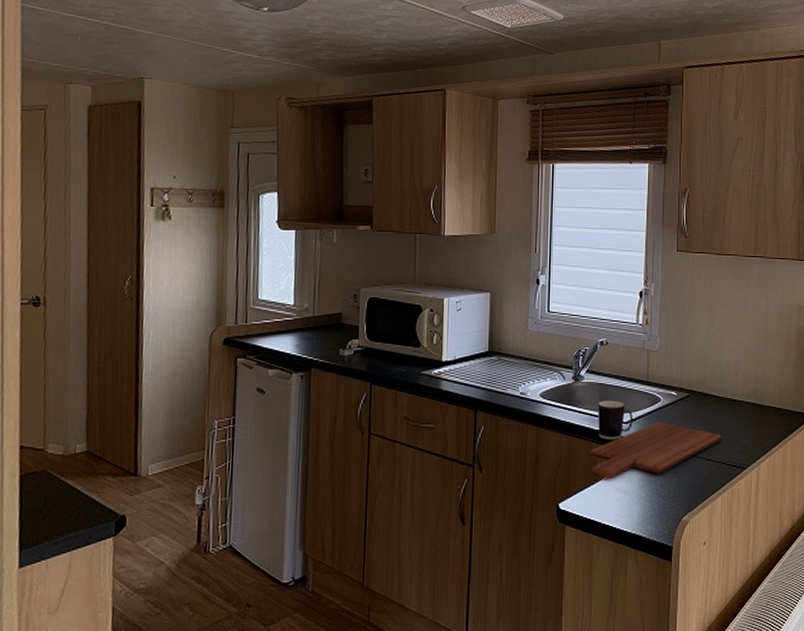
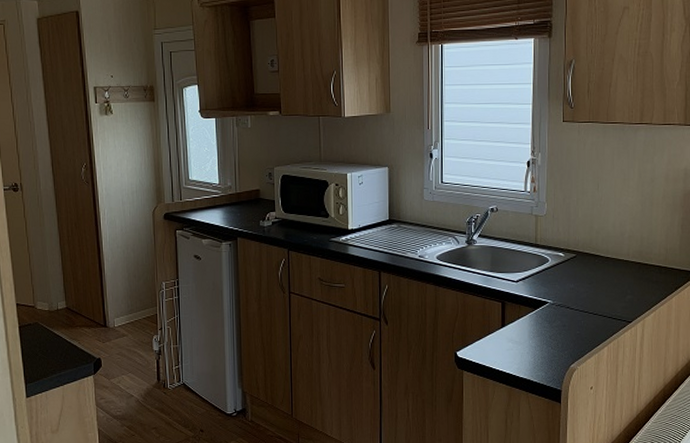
cutting board: present [590,421,723,479] -> none [484,279,609,331]
mug: present [597,400,634,440] -> none [489,261,524,297]

